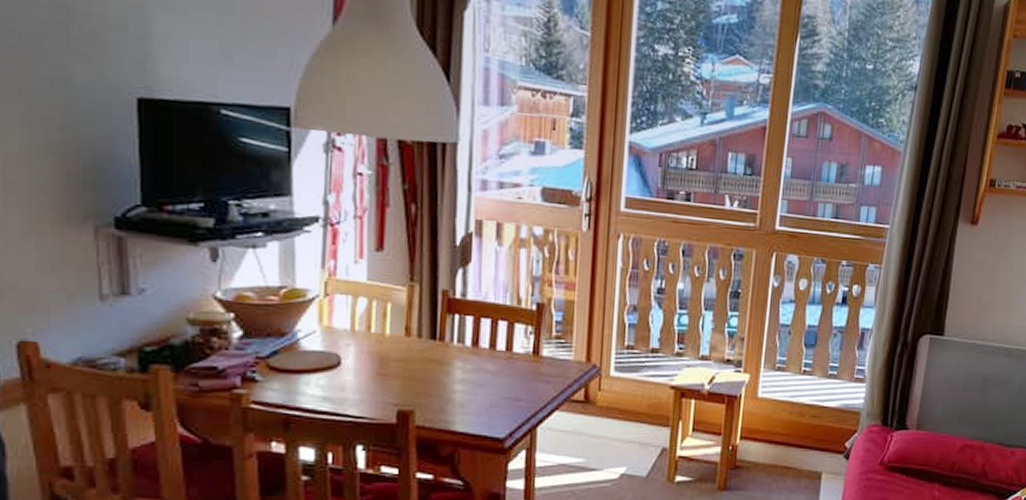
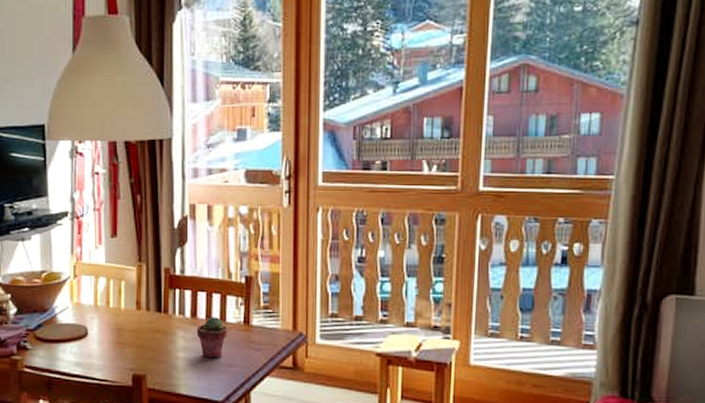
potted succulent: none [477,346,514,392] -> present [196,317,228,359]

